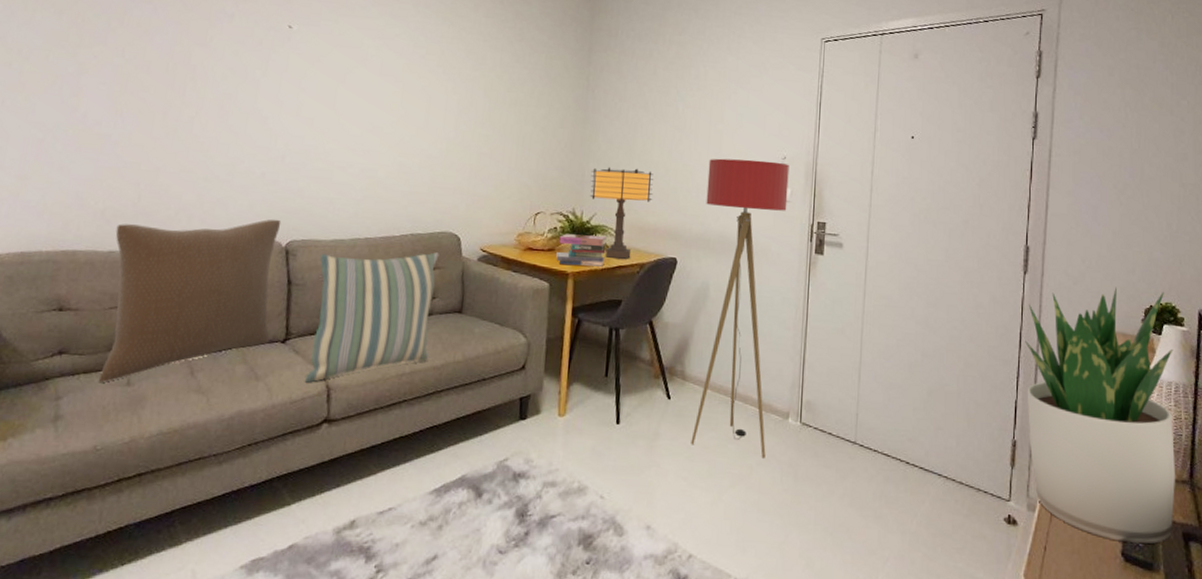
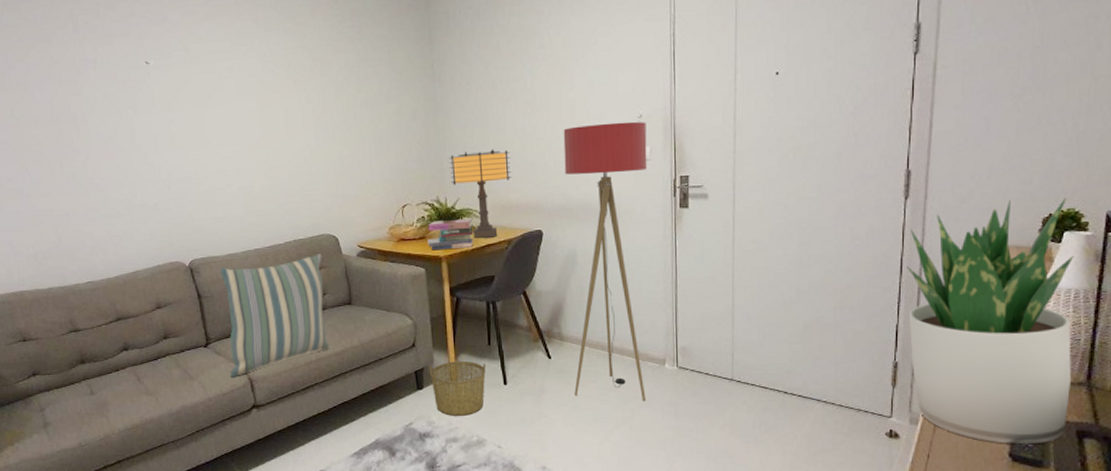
pillow: present [98,219,282,382] -> none [48,243,194,394]
basket: none [536,390,599,456] -> present [429,360,486,416]

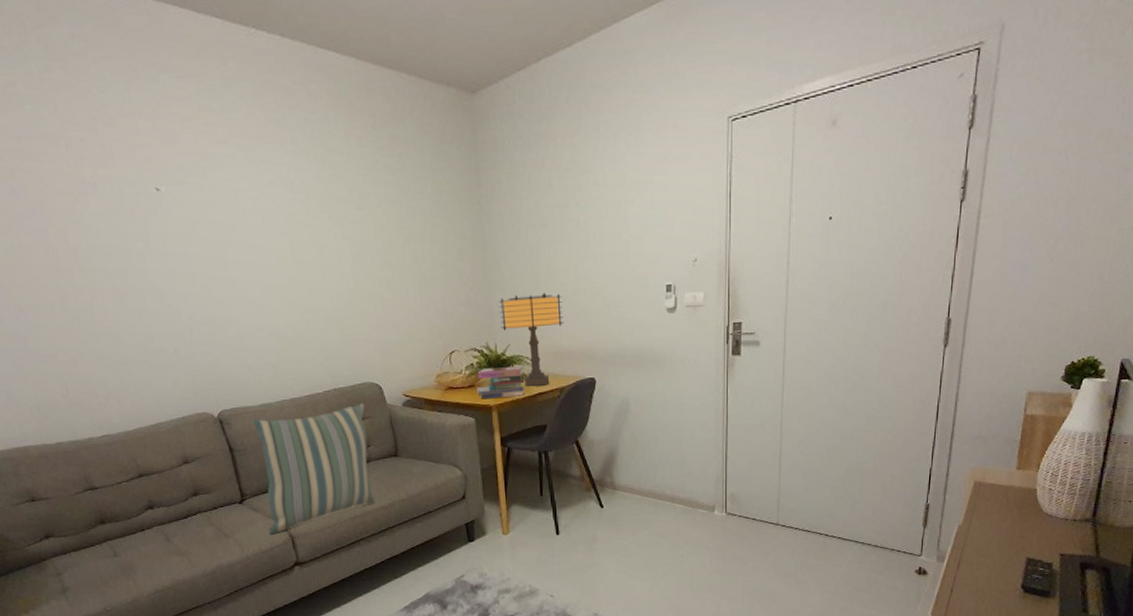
basket: present [429,360,486,416] -> none [480,511,538,567]
floor lamp: present [563,121,647,402] -> none [617,265,701,548]
planter: present [906,198,1075,445] -> none [941,346,1091,578]

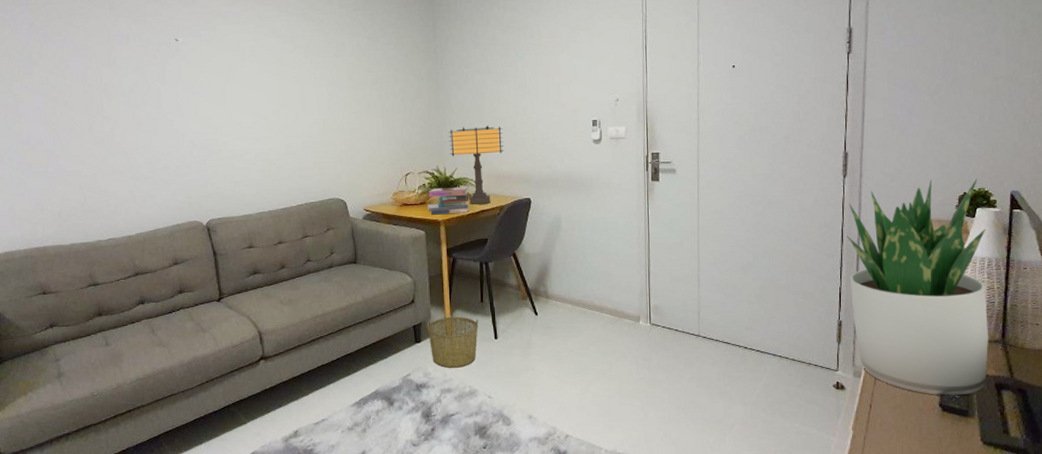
pillow: present [253,403,377,535] -> none [236,216,336,331]
basket: none [480,511,538,567] -> present [426,316,478,368]
planter: none [941,346,1091,578] -> present [846,179,989,396]

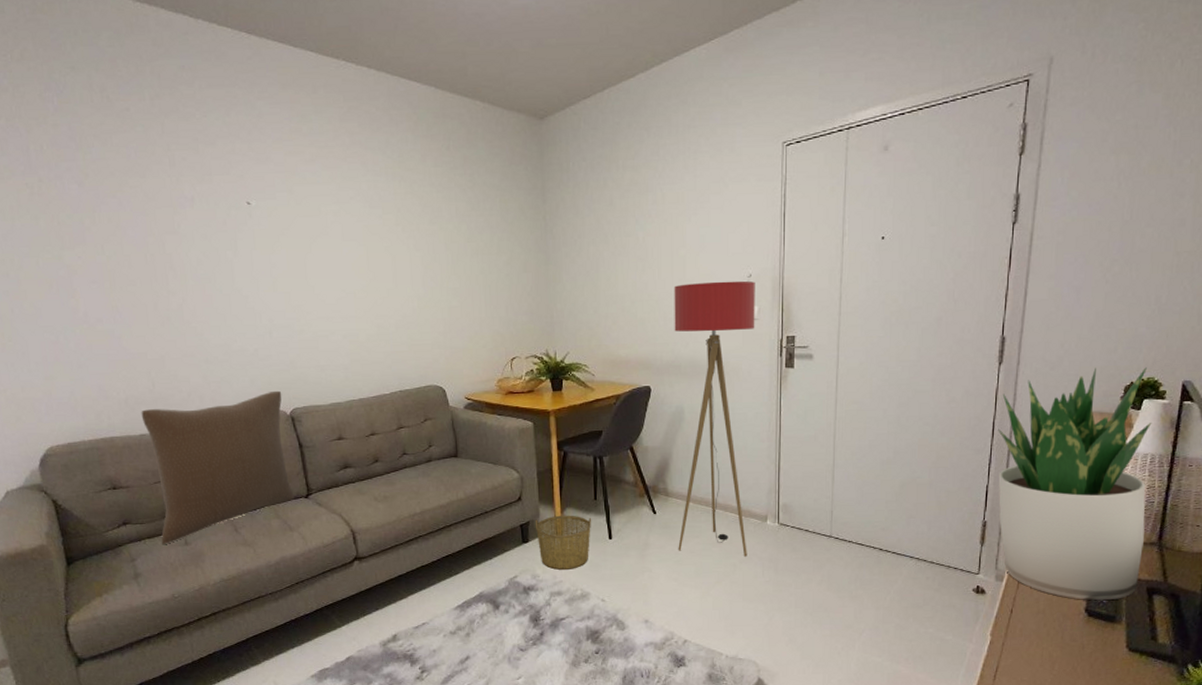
pillow: none [72,203,207,345] -> present [141,390,294,544]
books: present [428,186,469,215] -> none [536,372,582,404]
table lamp: present [448,125,505,205] -> none [559,304,622,394]
floor lamp: none [550,104,623,355] -> present [674,280,755,557]

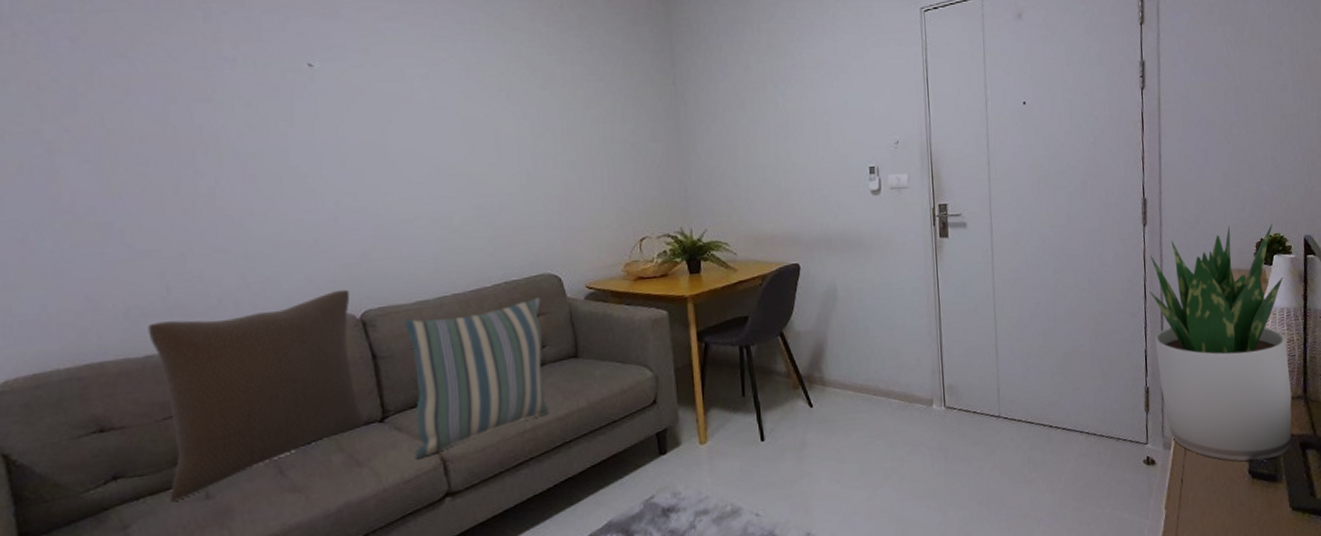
pillow: none [323,405,436,529] -> present [405,297,552,459]
basket: present [534,515,591,570] -> none [673,416,740,484]
floor lamp: present [674,280,755,557] -> none [819,147,915,448]

